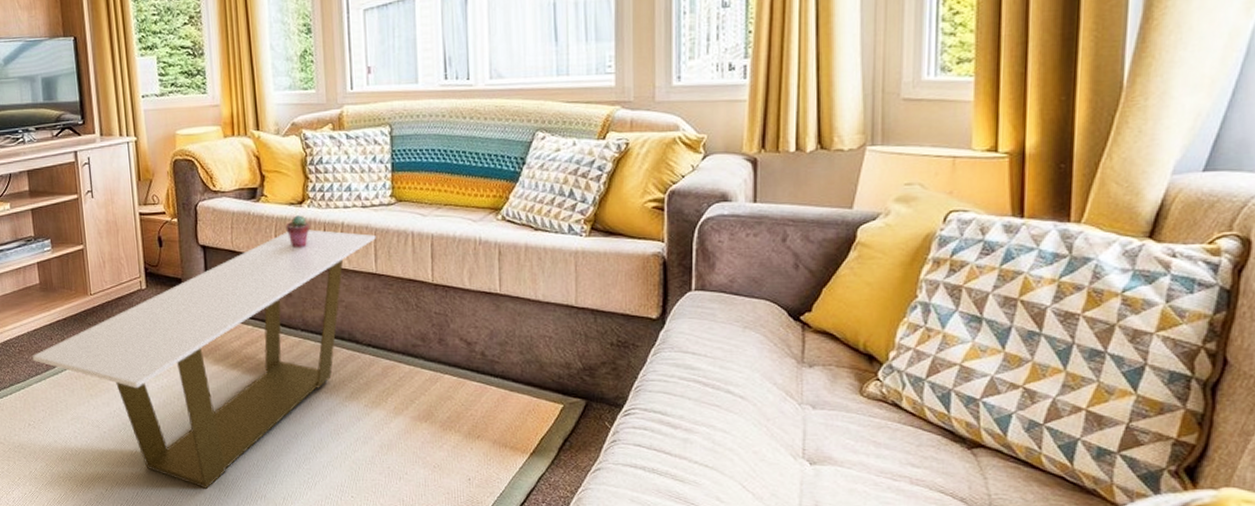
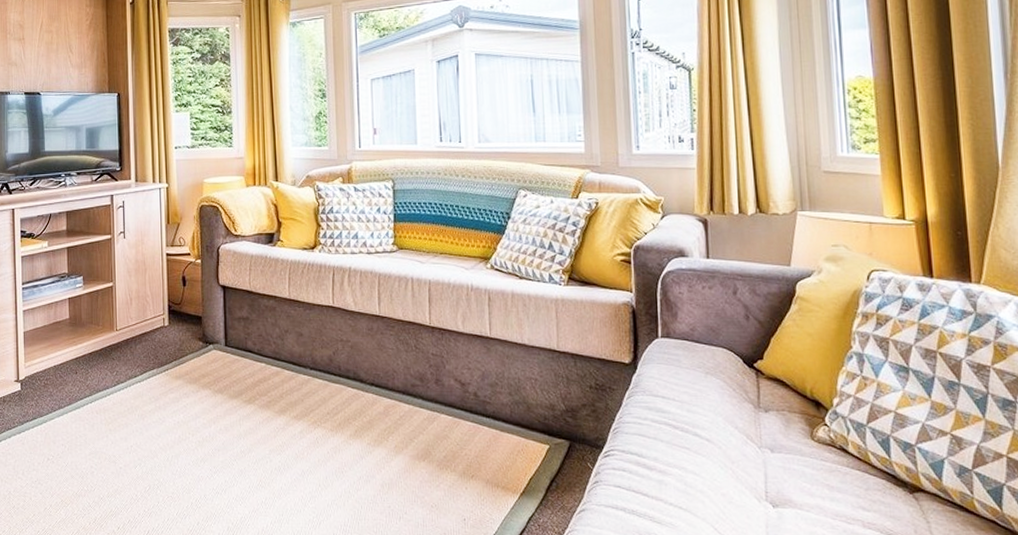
coffee table: present [32,229,376,489] -> none [56,273,380,527]
potted succulent: present [285,215,310,249] -> none [298,259,321,291]

